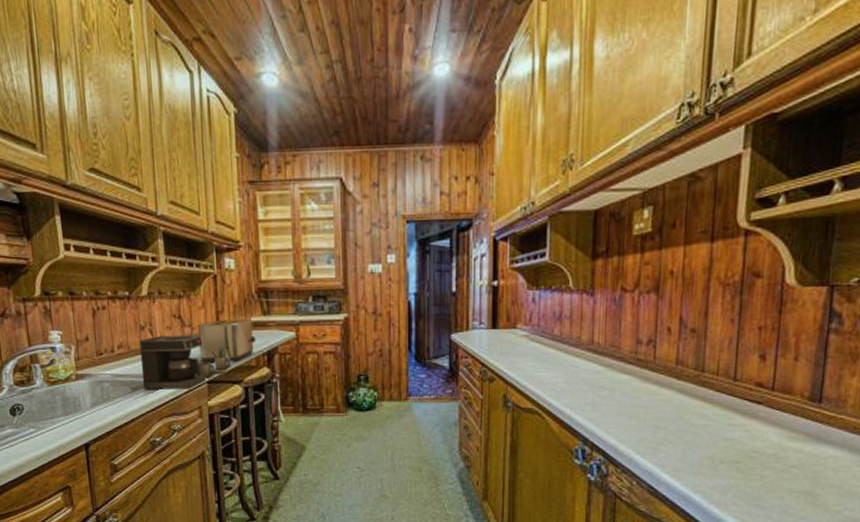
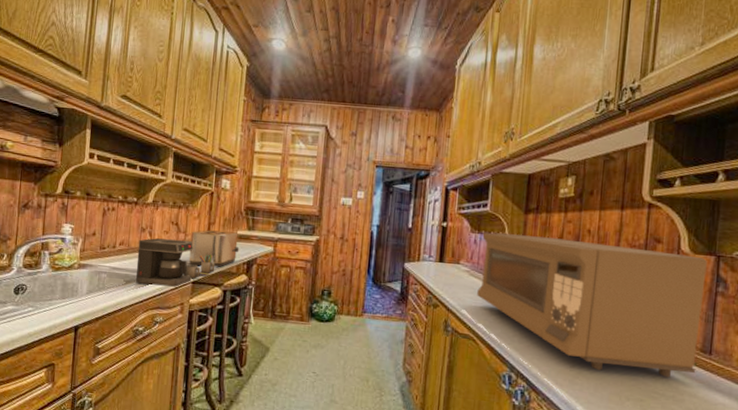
microwave: none [540,285,818,434] -> present [477,233,707,378]

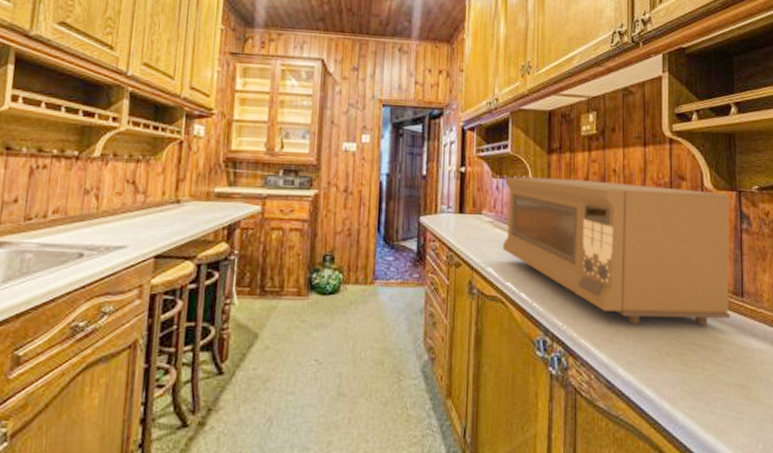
coffee maker: present [136,238,215,287] -> none [75,202,186,264]
toaster: present [188,230,240,267] -> none [150,188,218,236]

